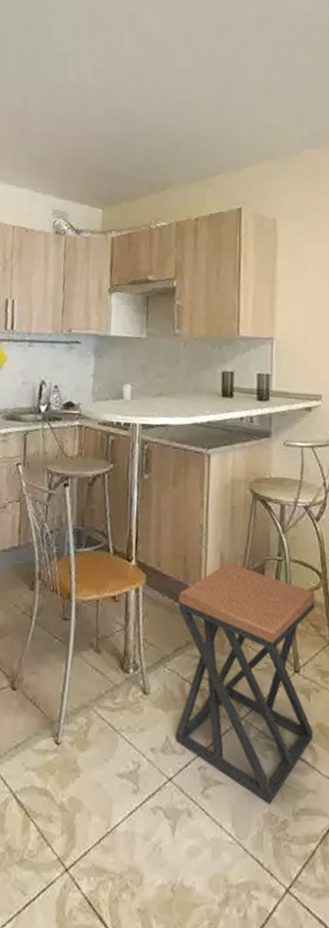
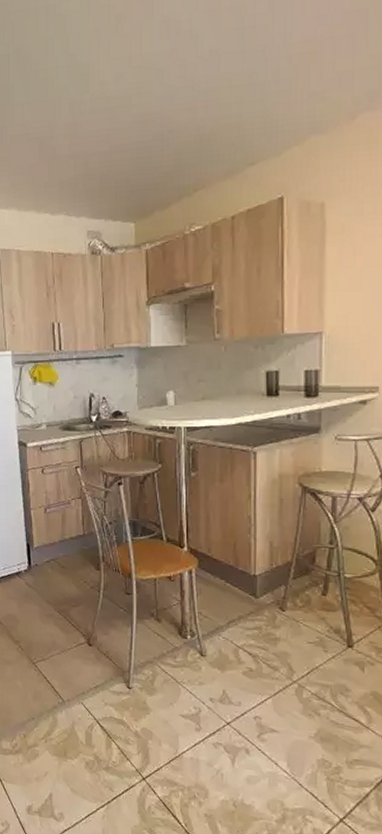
stool: present [175,562,315,804] -> none [230,549,370,752]

